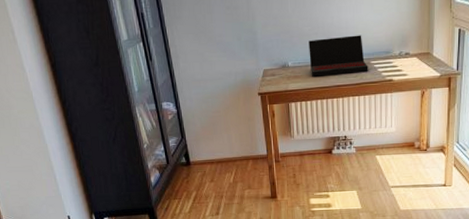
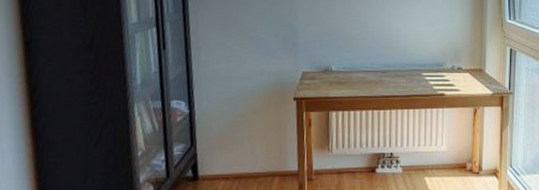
laptop: present [308,35,368,77] -> none [355,44,419,85]

